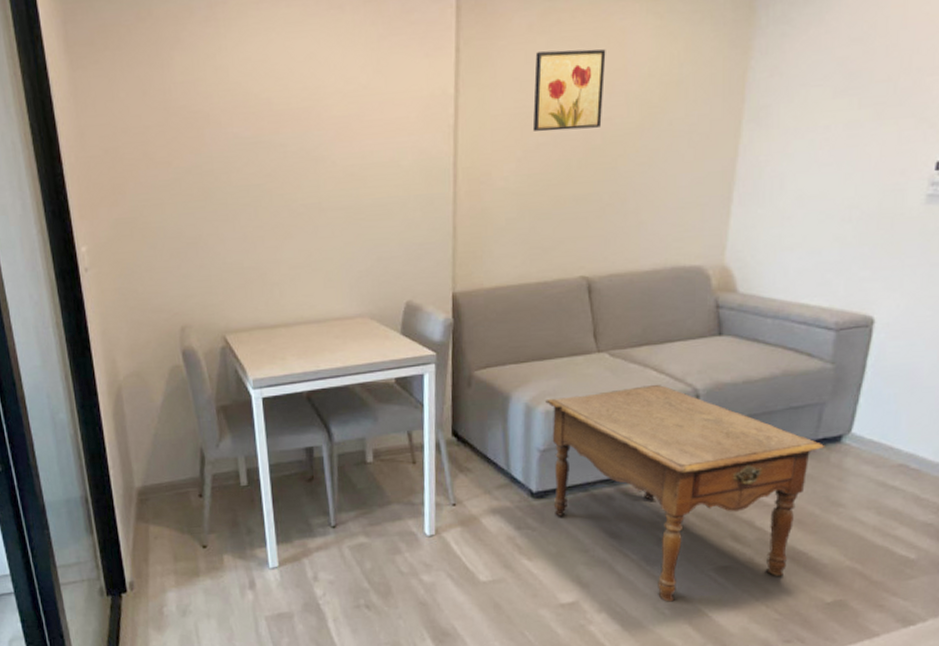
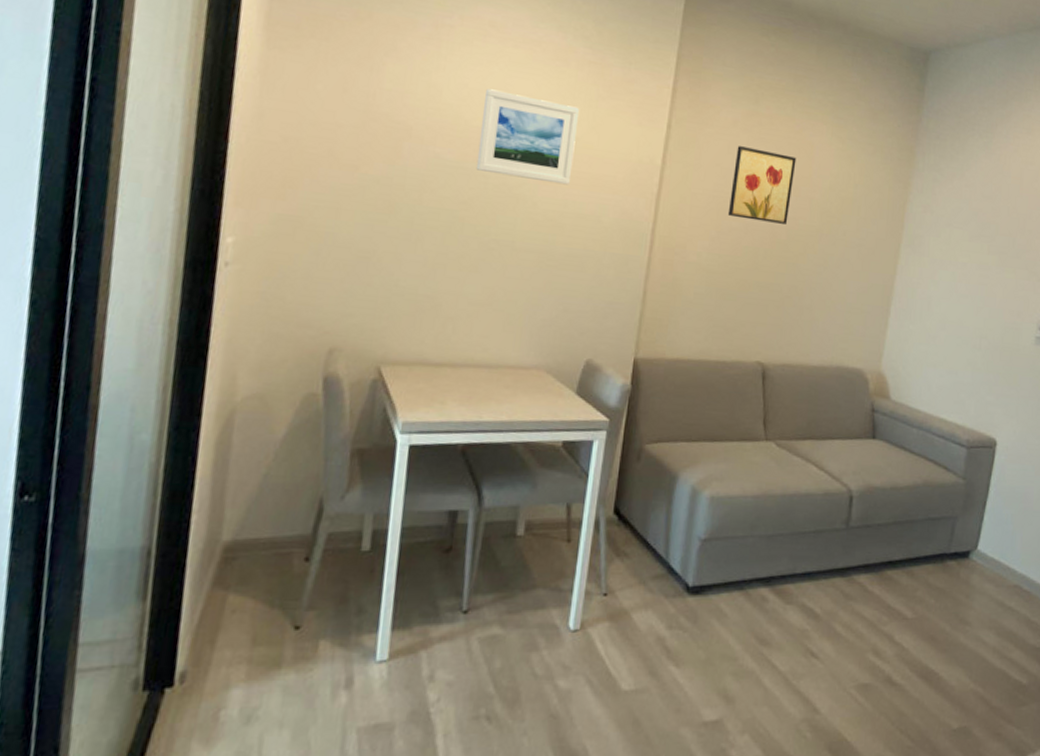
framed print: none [268,53,365,141] -> present [476,88,580,185]
side table: present [545,384,827,602] -> none [708,480,957,723]

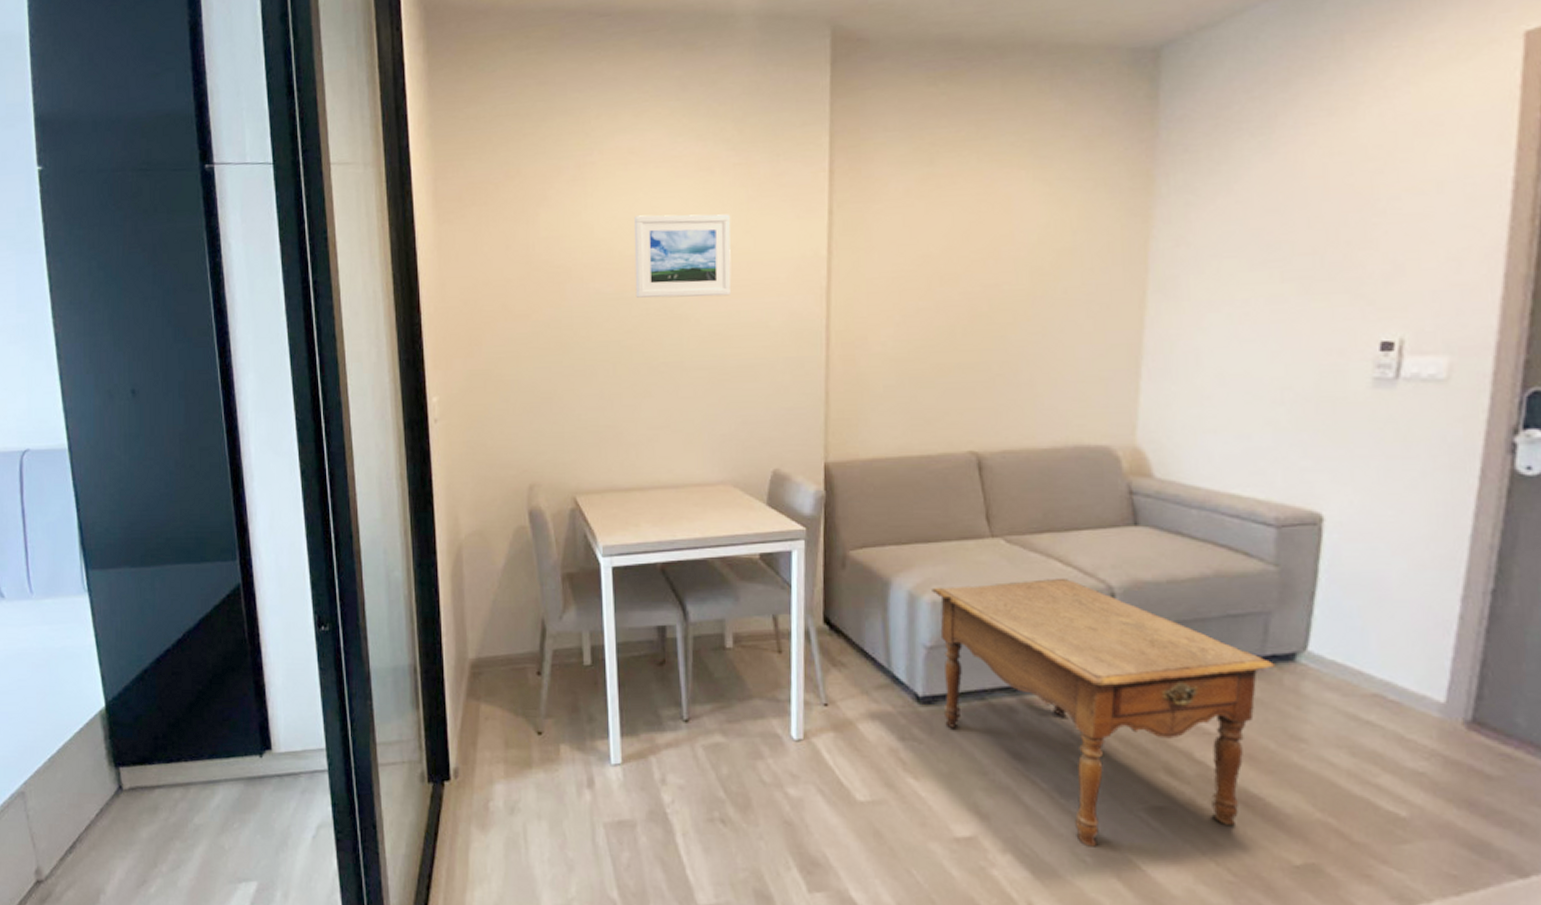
side table: none [708,480,957,723] -> present [932,577,1278,847]
wall art: present [727,146,797,224] -> none [912,214,991,297]

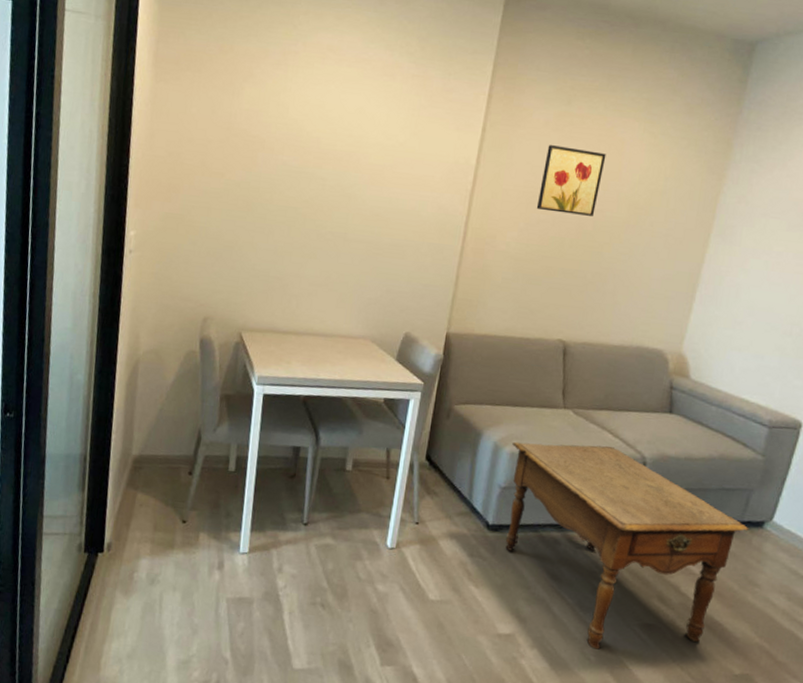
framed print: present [634,214,732,298] -> none [315,104,404,185]
wall art: none [912,214,991,297] -> present [536,145,606,216]

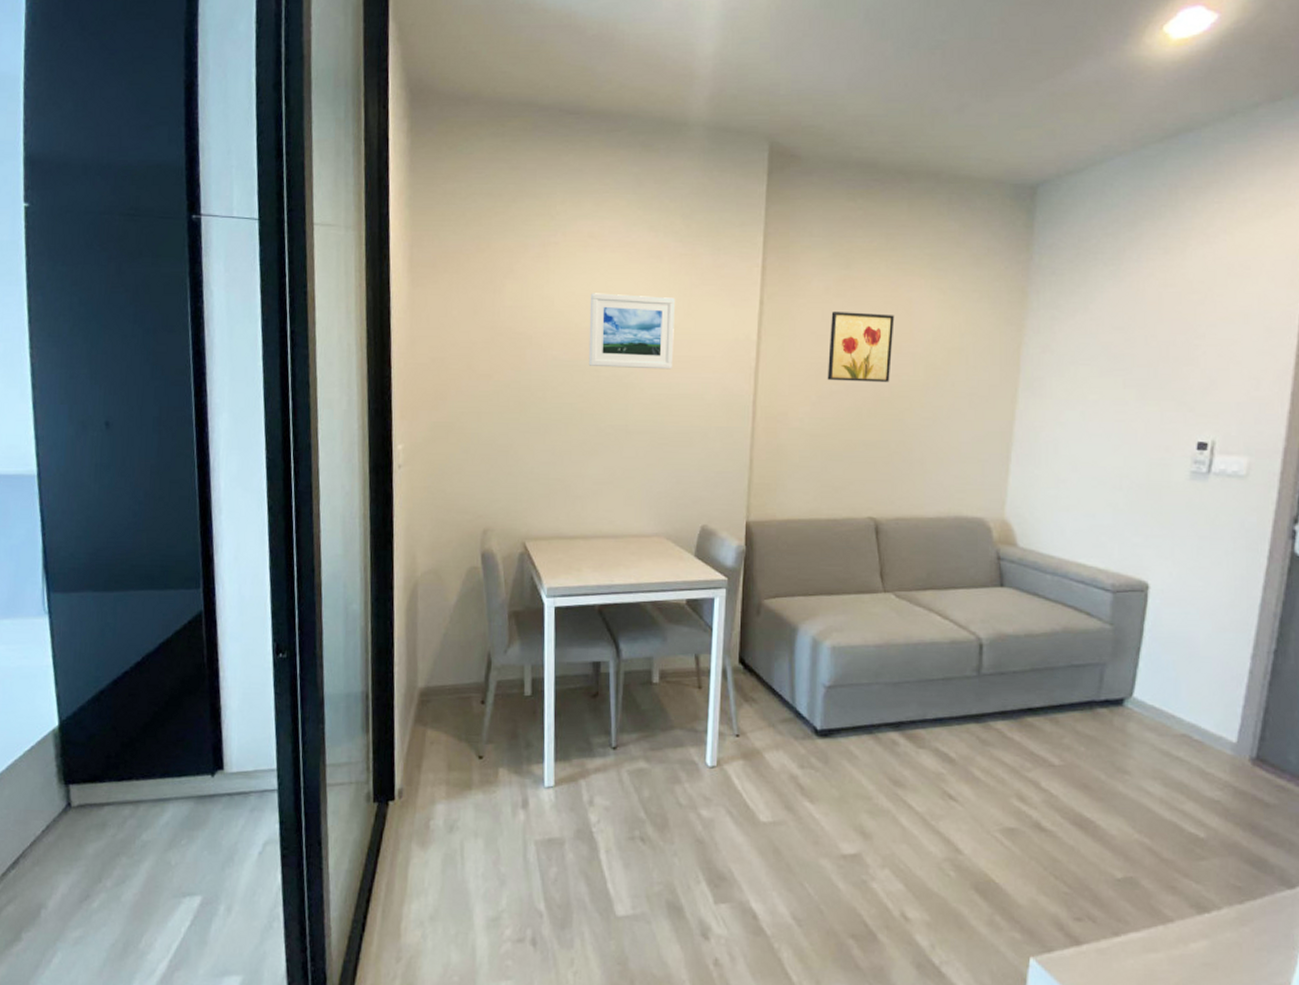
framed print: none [315,104,404,185] -> present [588,293,676,370]
side table: present [505,441,750,650] -> none [832,629,1109,863]

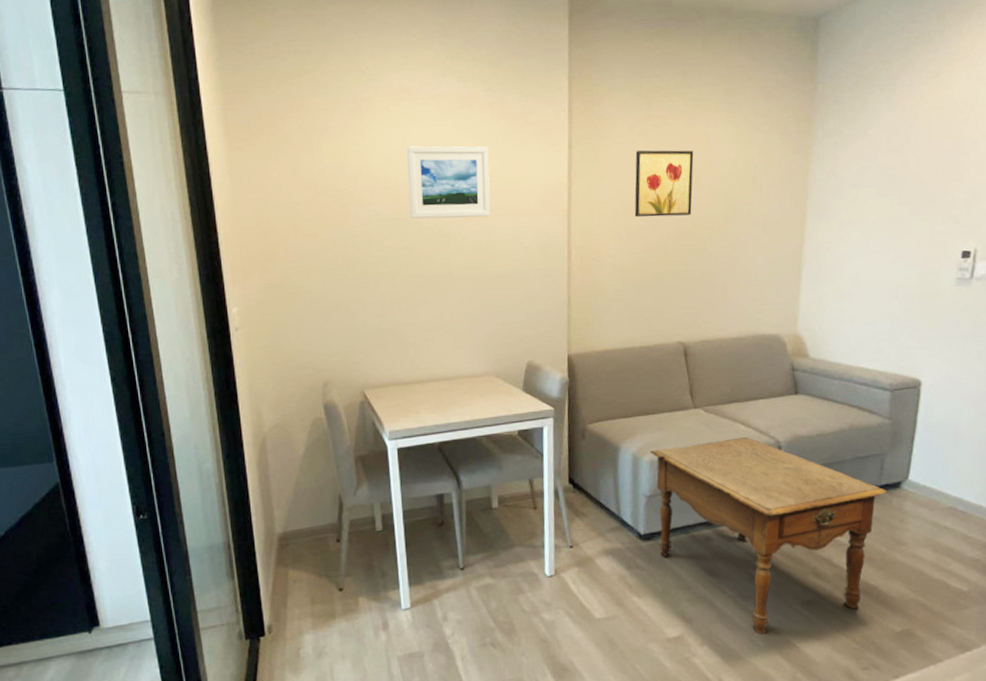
side table: none [832,629,1109,863] -> present [650,436,889,635]

